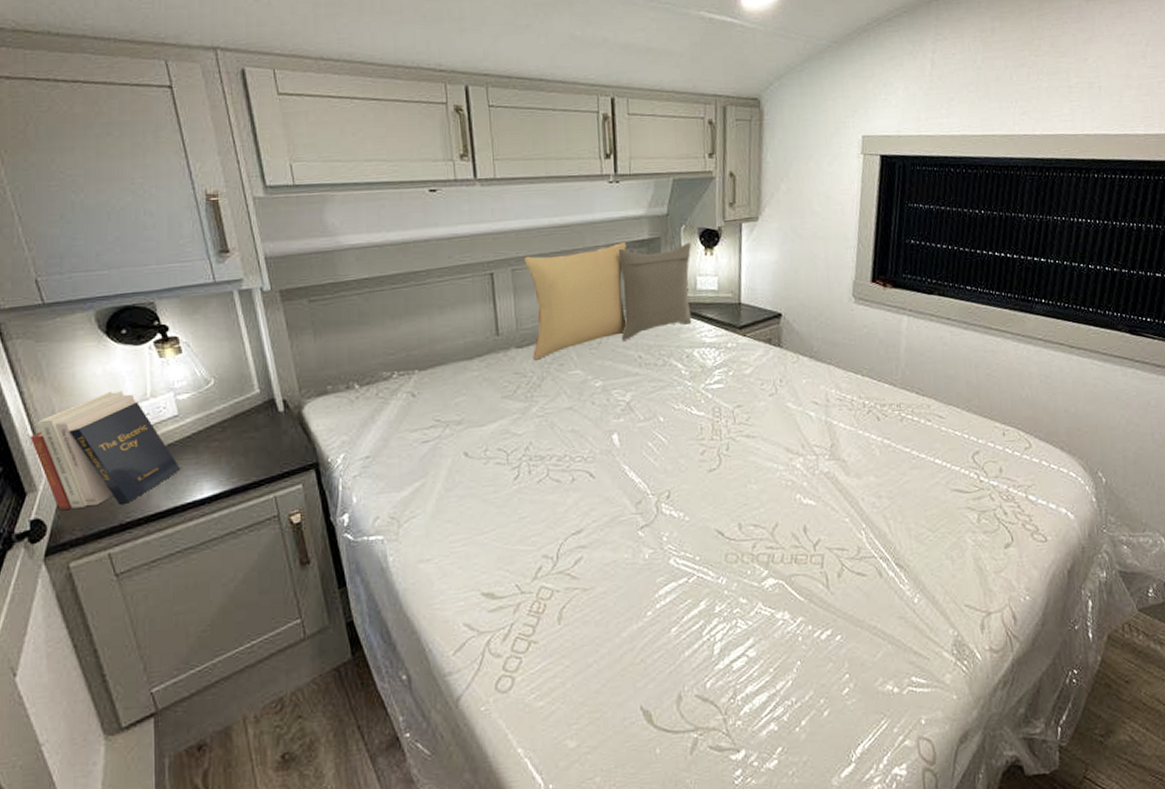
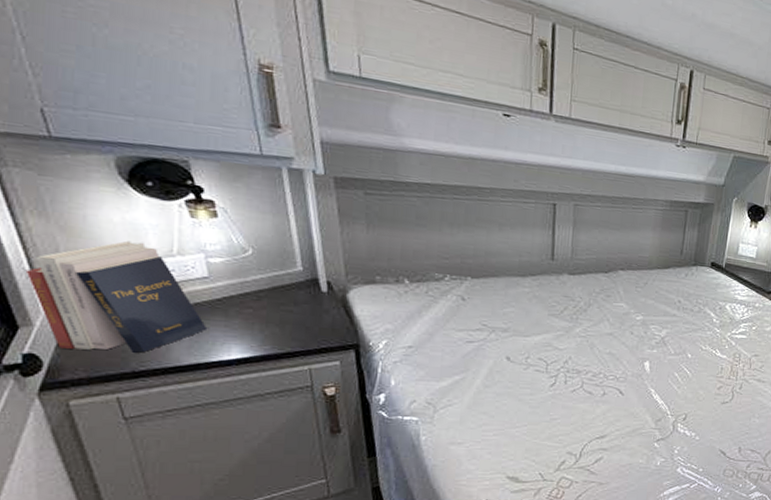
pillow: present [524,242,627,360] -> none [583,195,683,288]
pillow: present [618,242,692,341] -> none [665,206,741,286]

